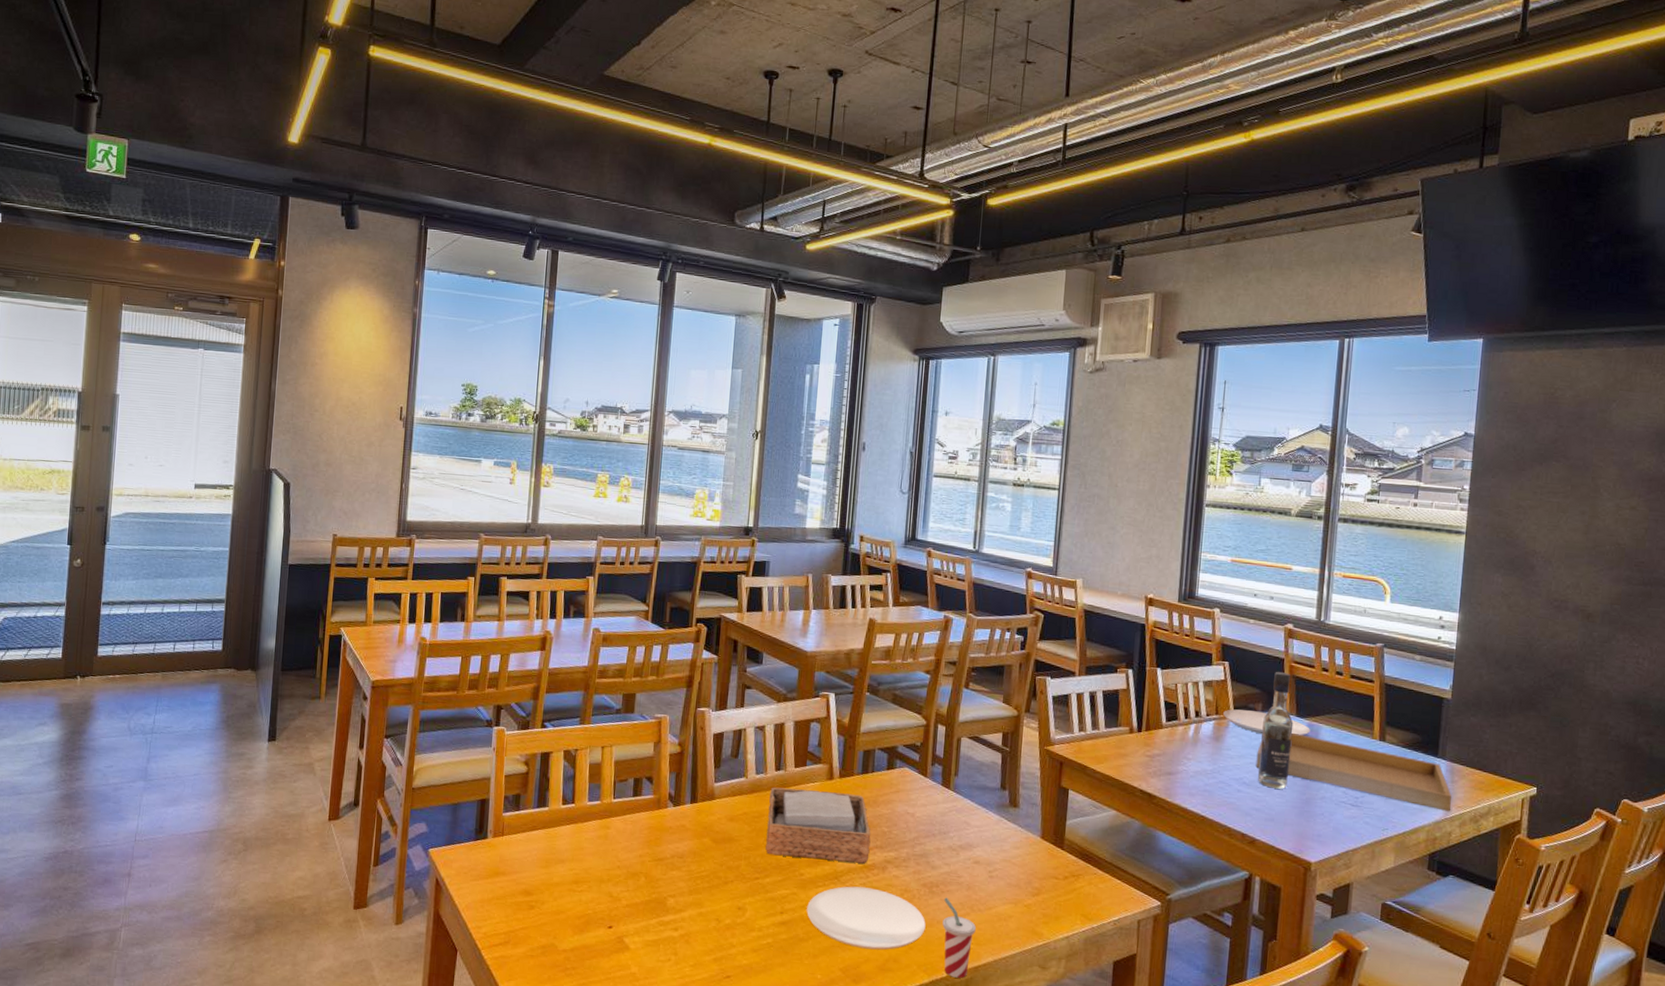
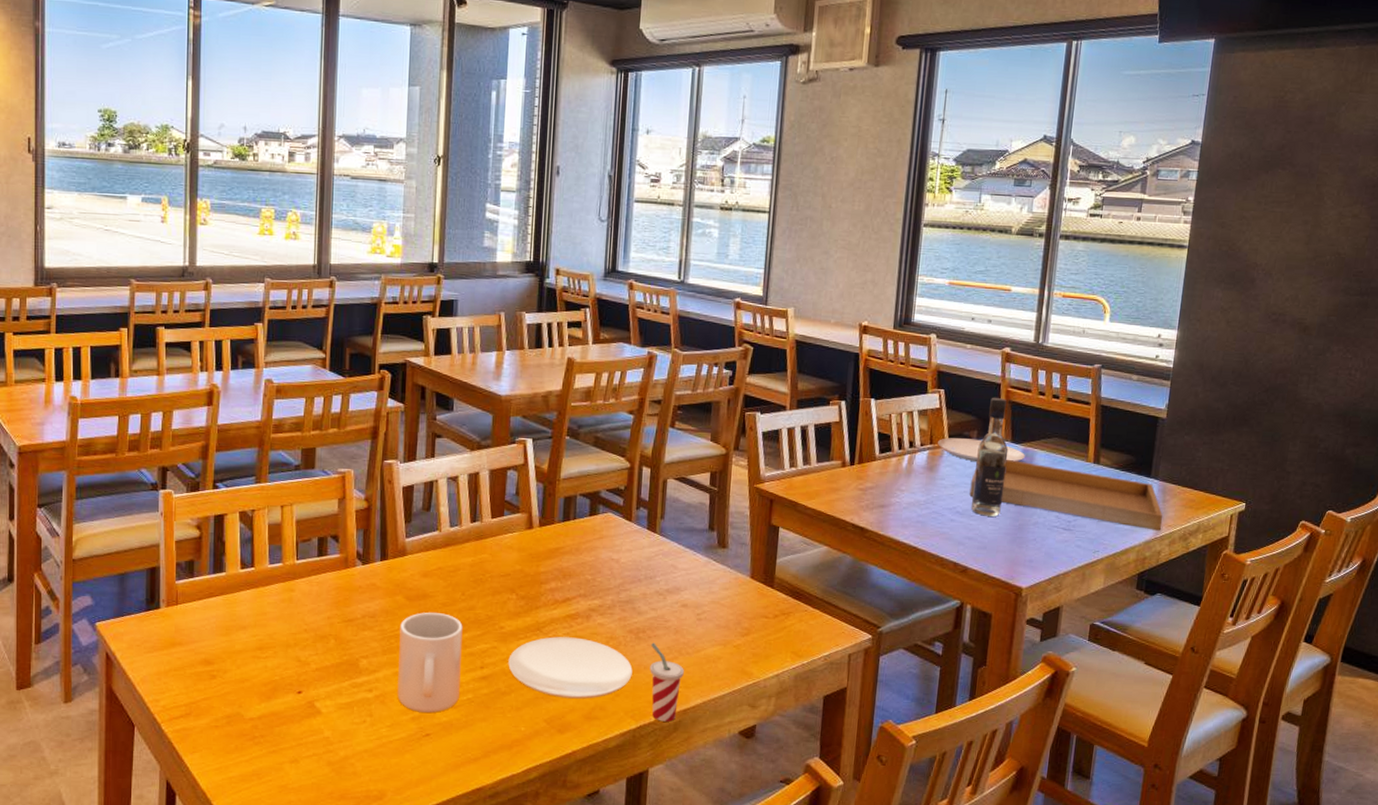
cup: none [701,855,765,956] -> present [397,612,463,714]
napkin holder: present [765,787,871,864] -> none [463,539,574,613]

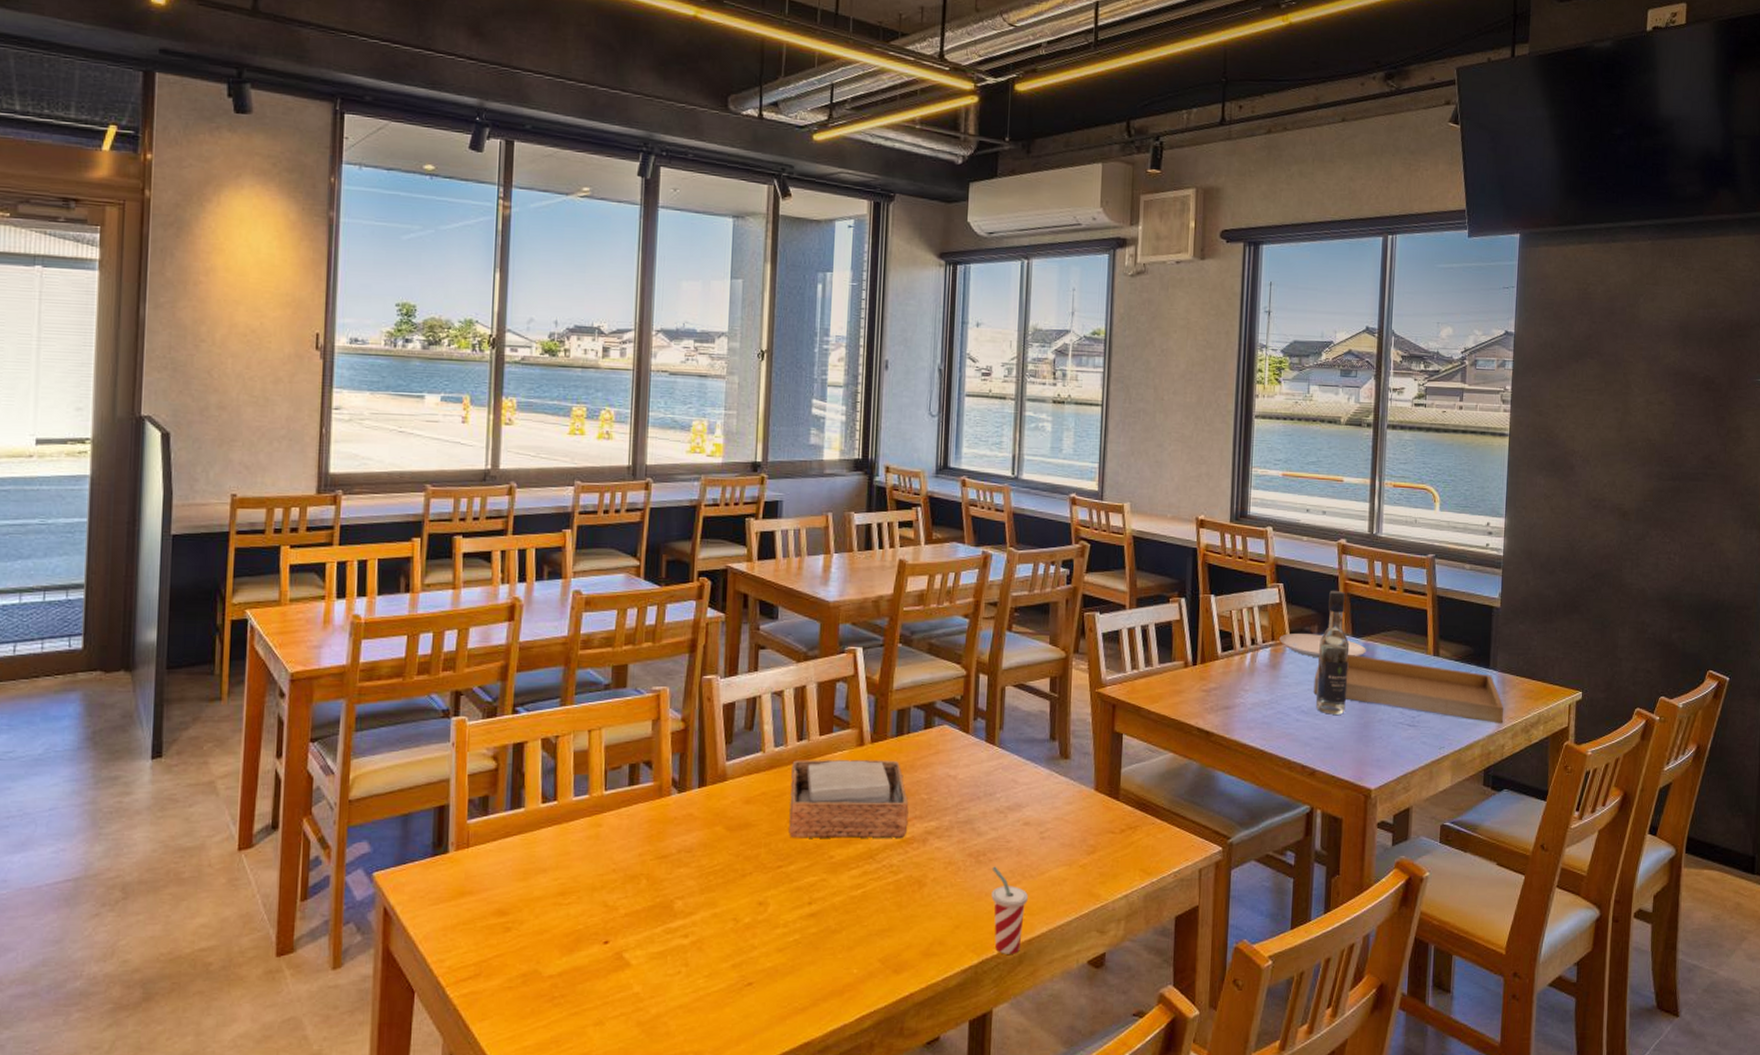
cup: present [397,612,463,714] -> none [716,843,789,959]
napkin holder: none [463,539,574,613] -> present [789,760,909,838]
plate: present [508,637,633,699] -> none [838,864,973,934]

